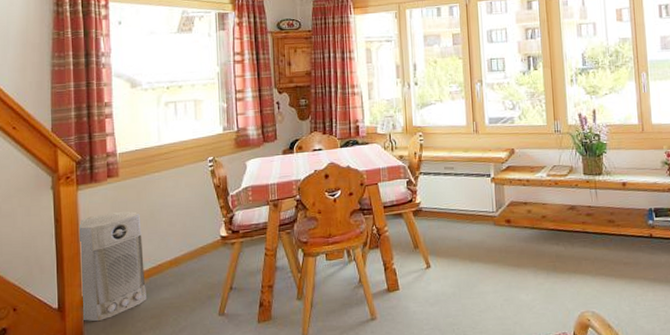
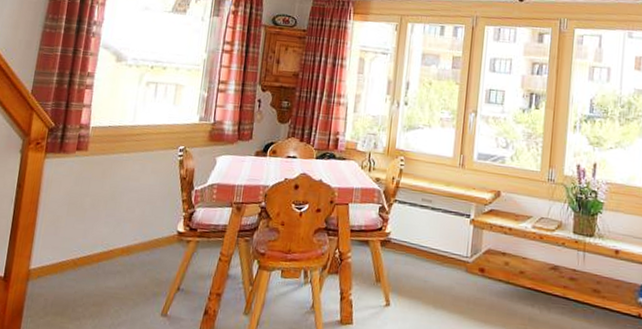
air purifier: present [79,211,148,322] -> none [26,187,101,299]

